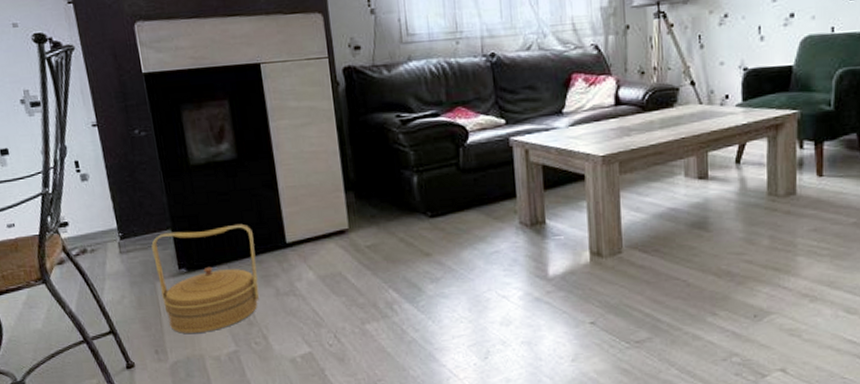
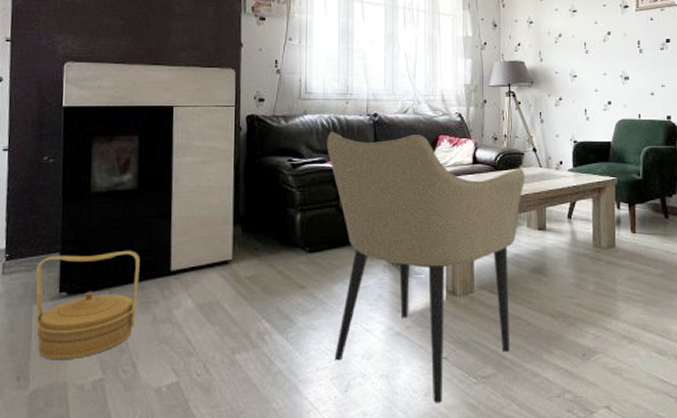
armchair: none [438,75,681,369] -> present [327,131,525,403]

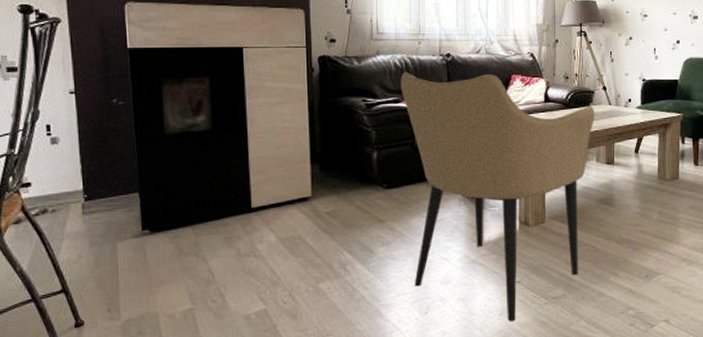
basket: present [35,250,140,359] -> none [117,189,221,292]

